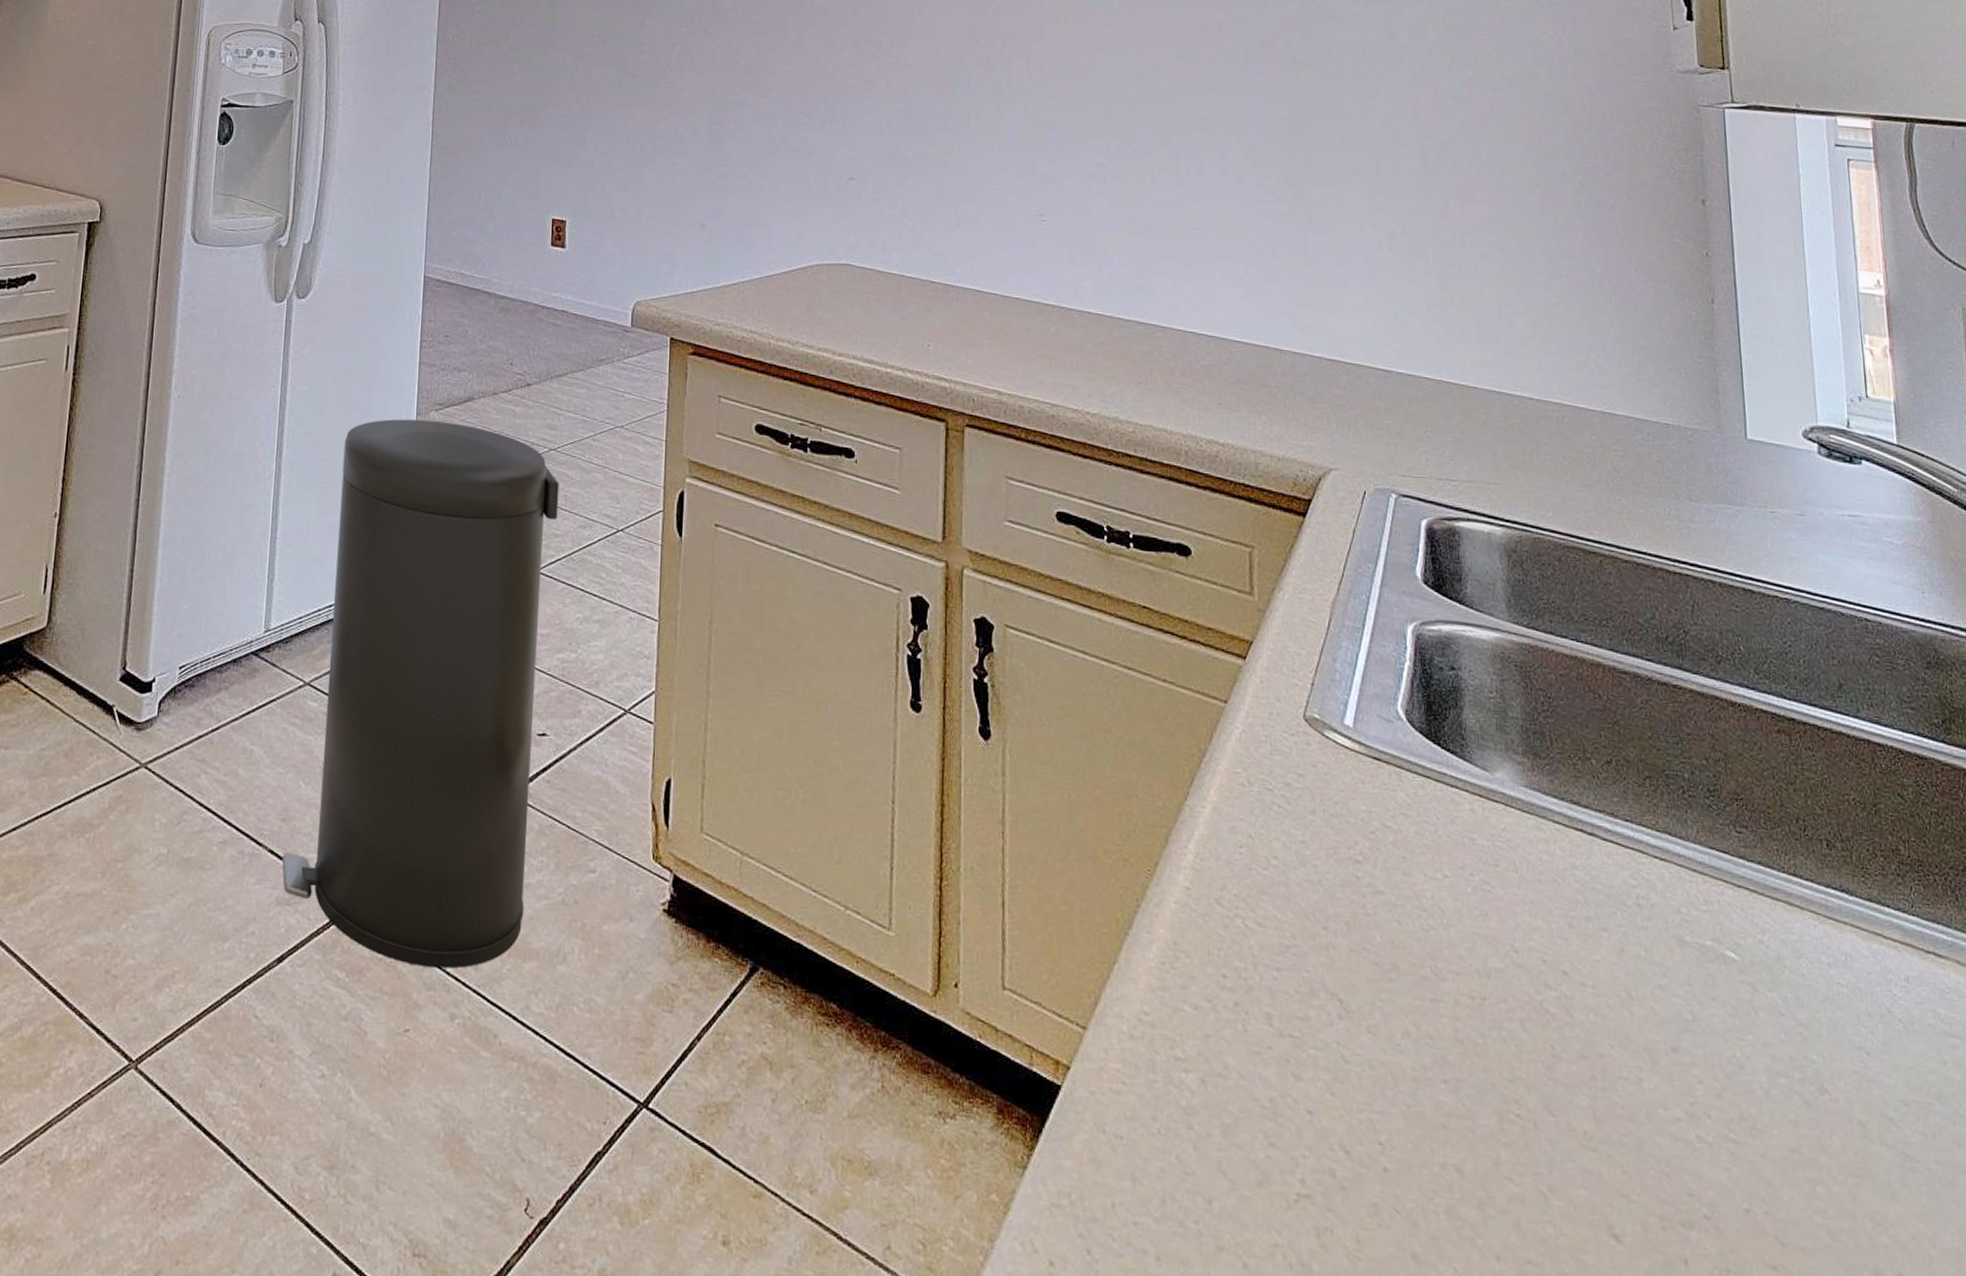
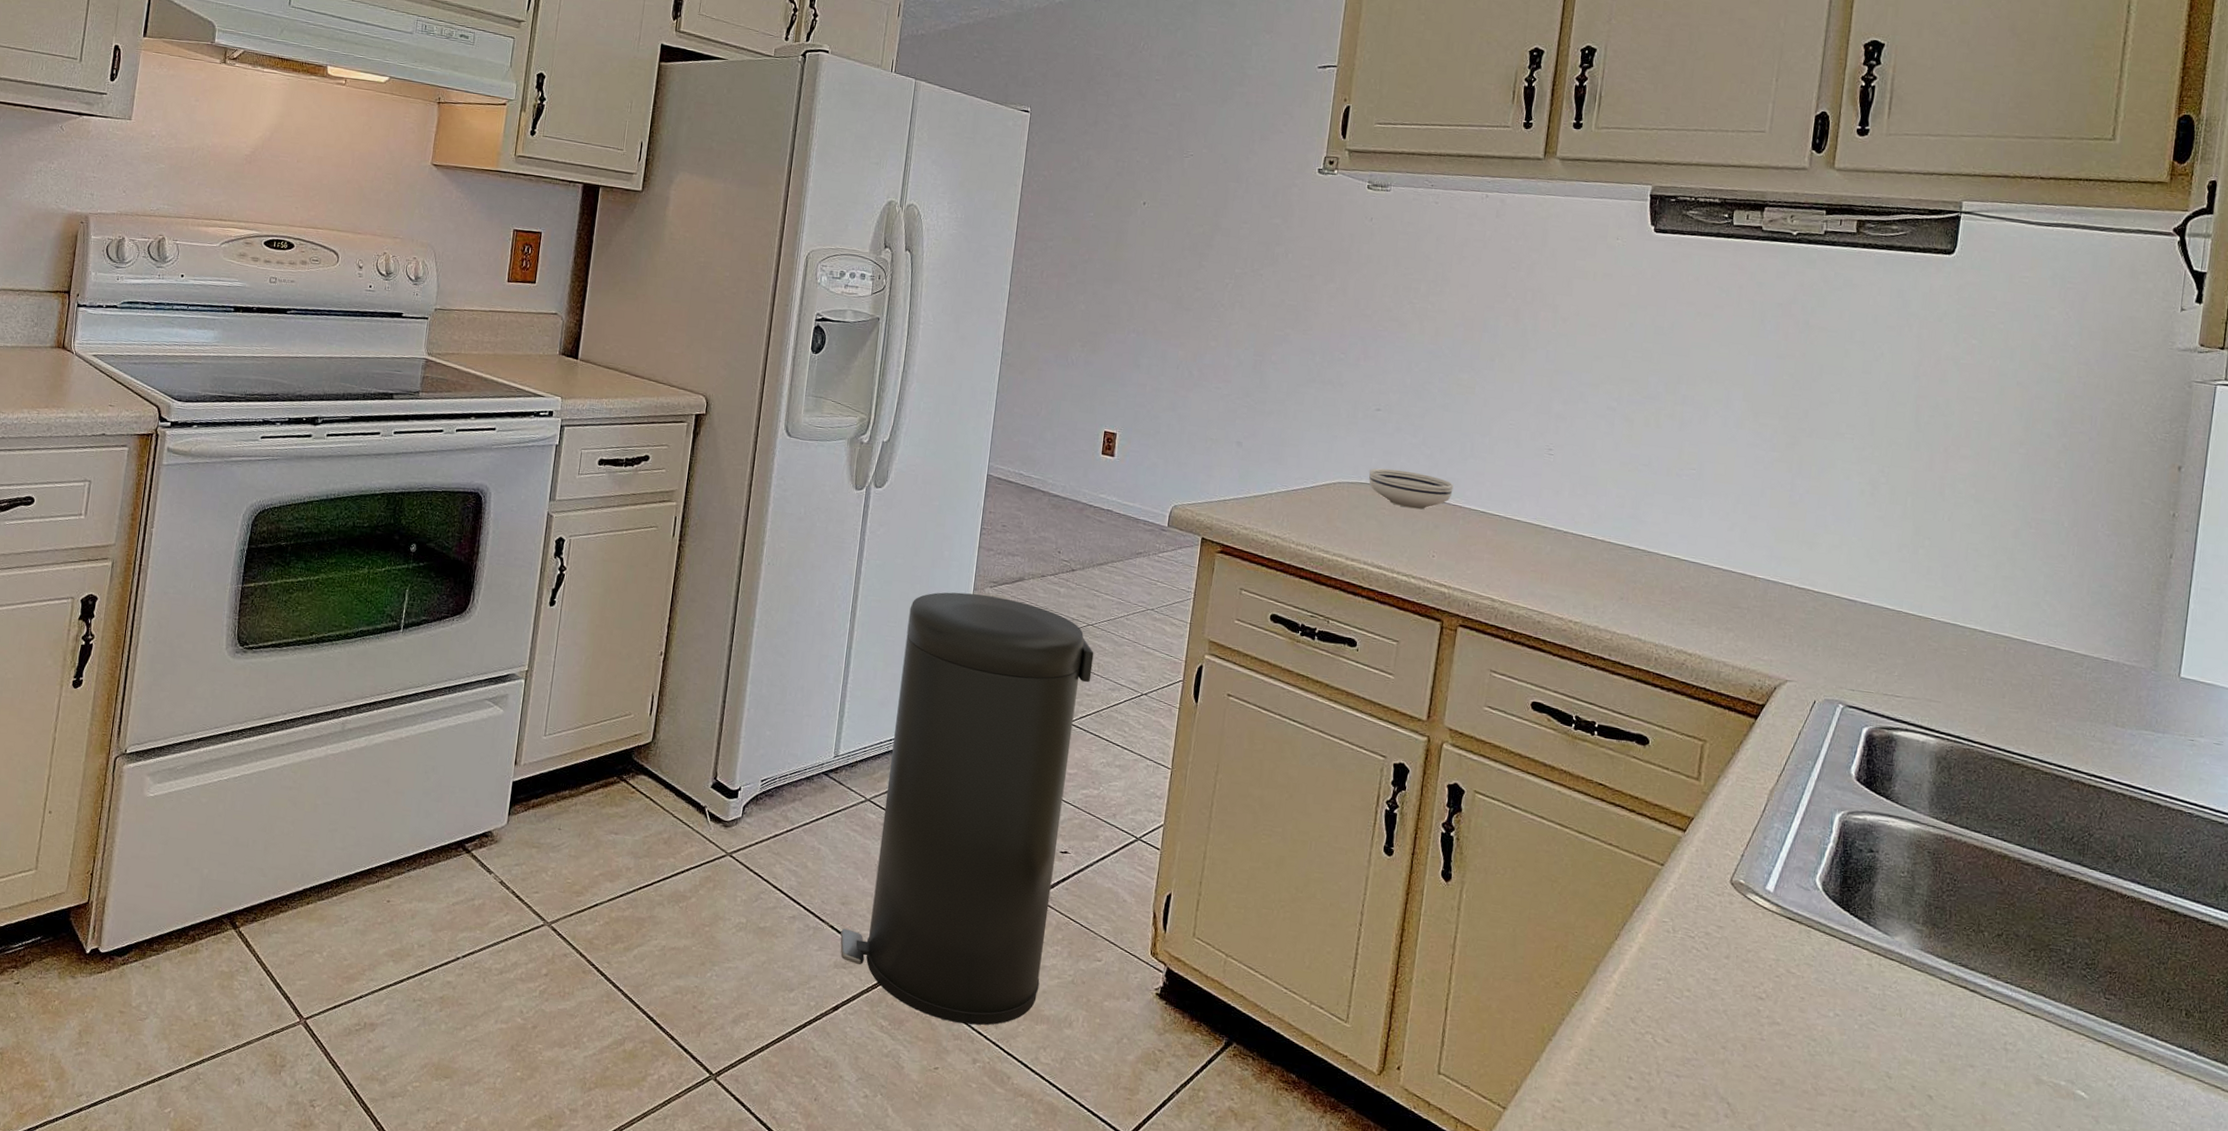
bowl: none [848,245,942,292] -> present [1368,468,1454,510]

